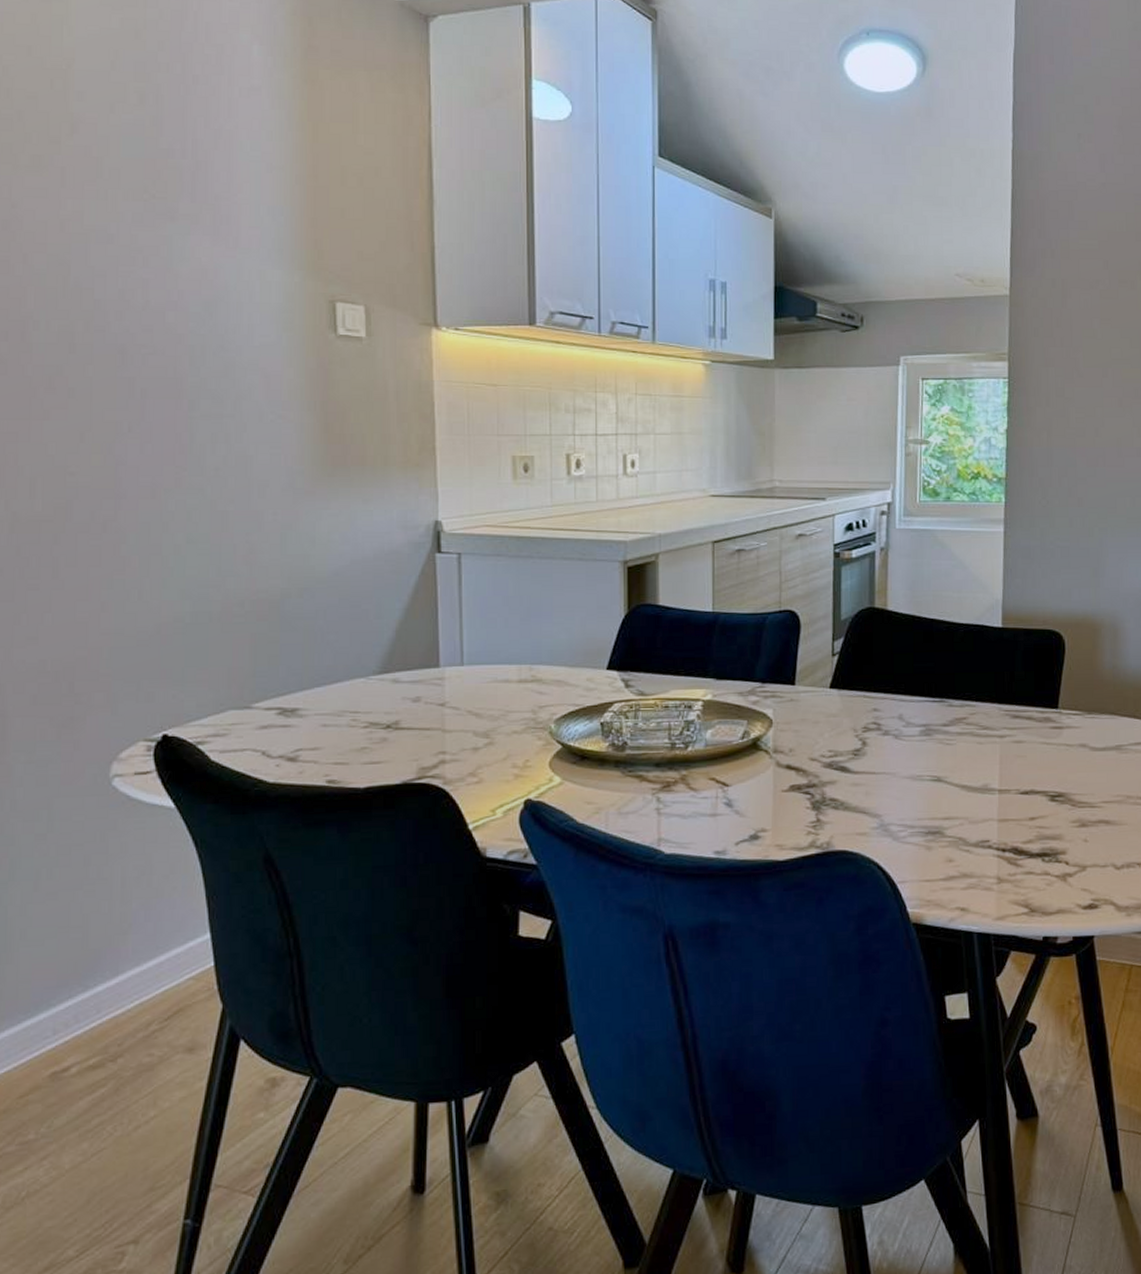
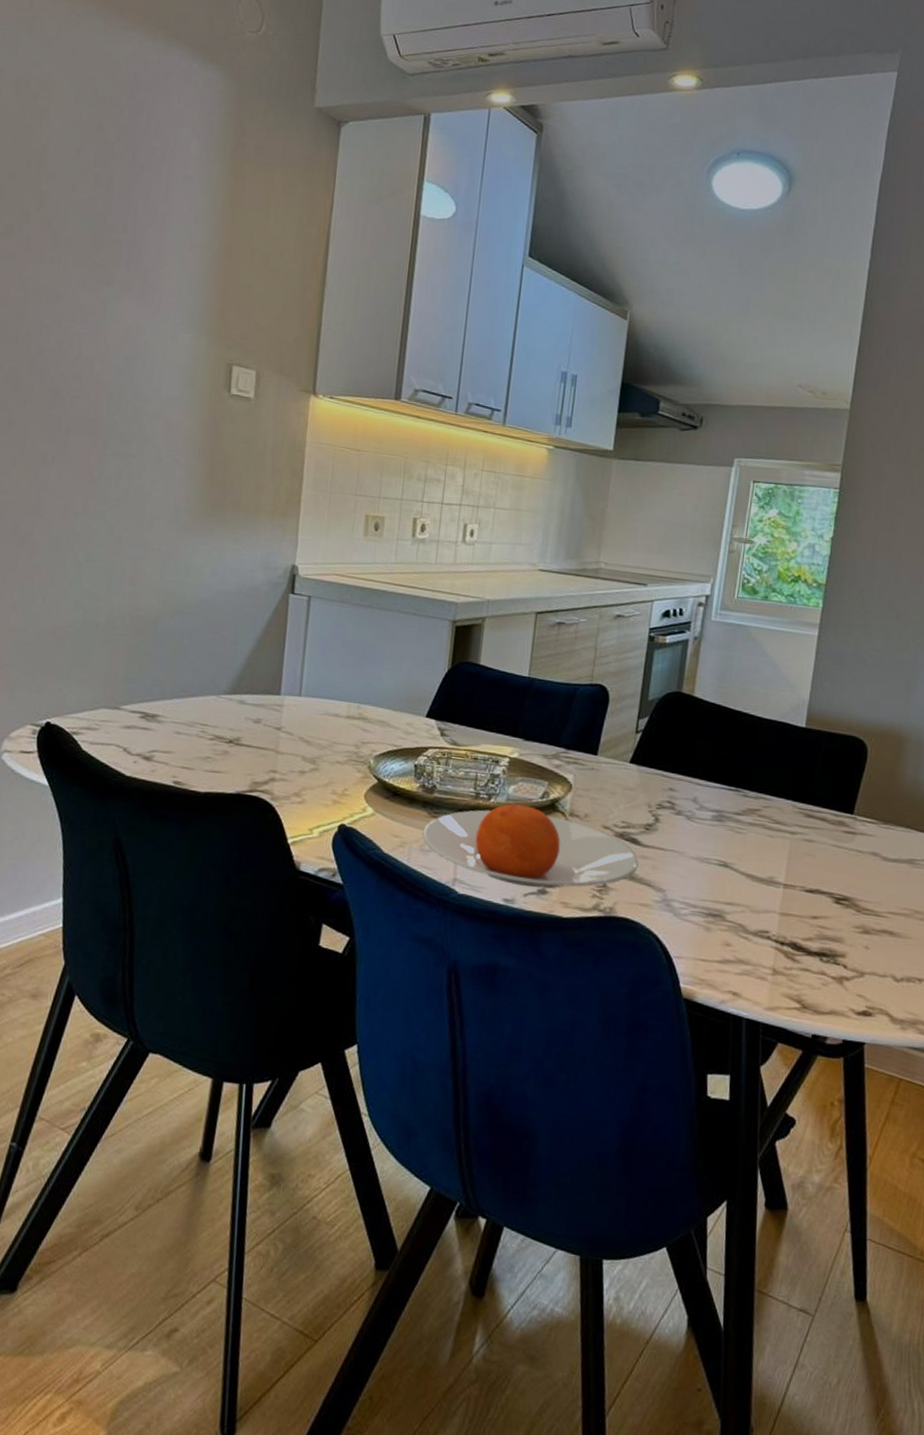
plate: none [617,749,851,834] -> present [421,804,639,888]

